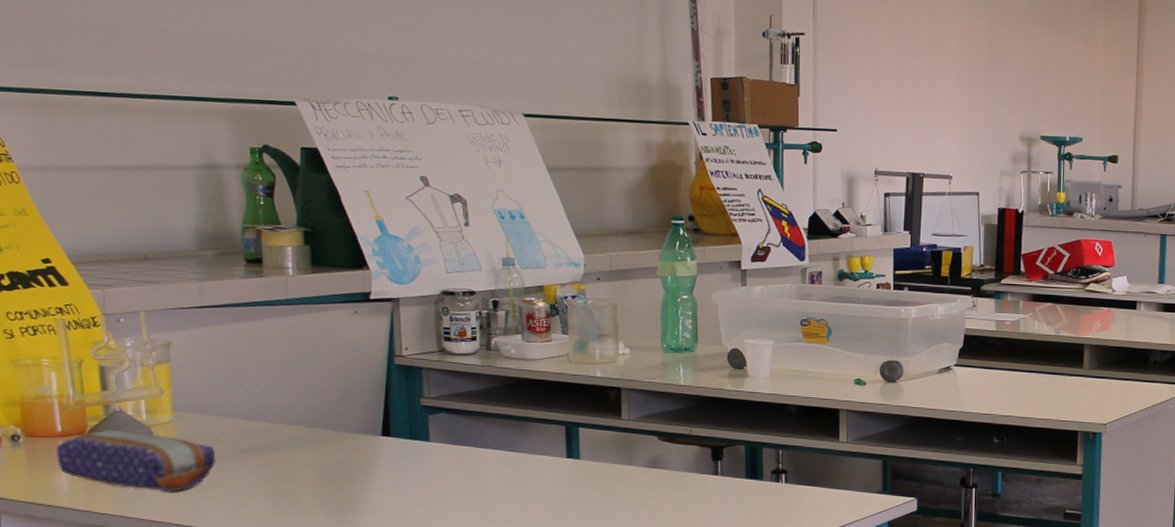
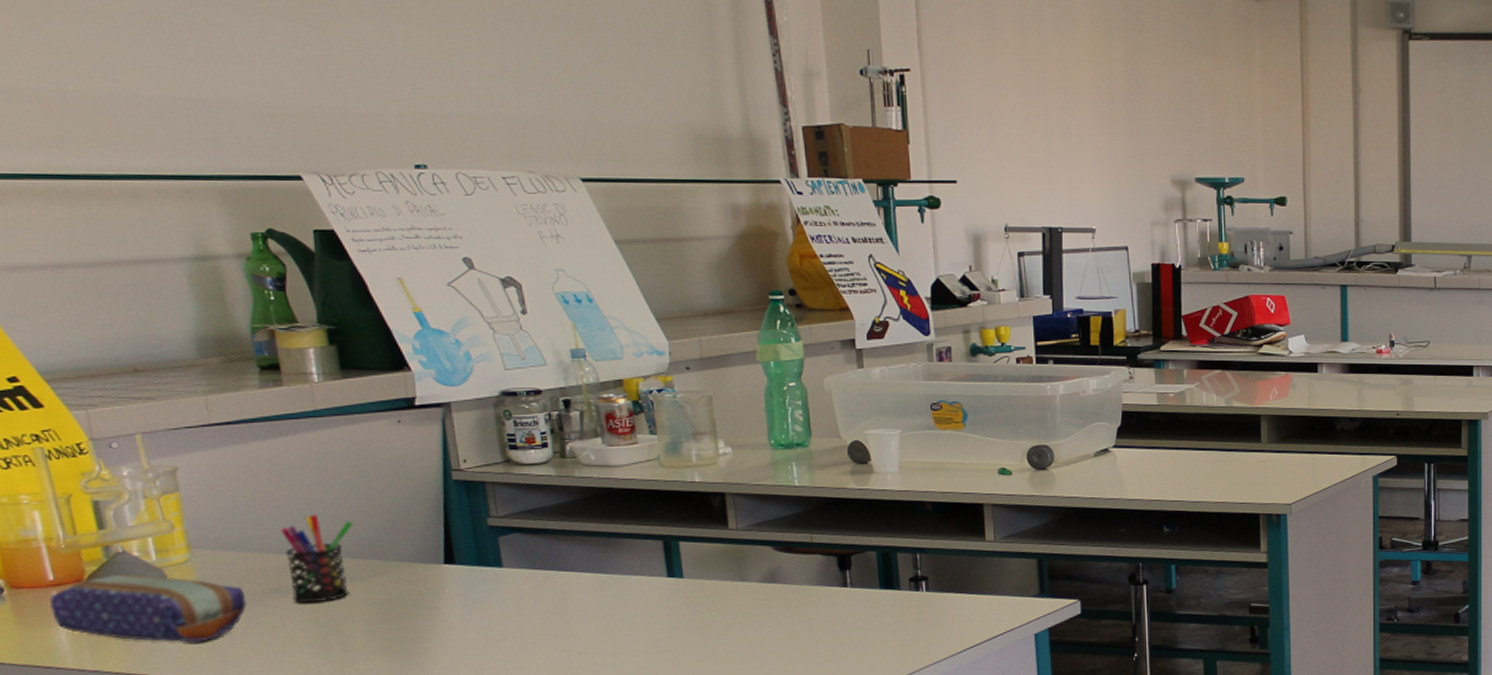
pen holder: none [250,388,309,464] -> present [281,515,353,604]

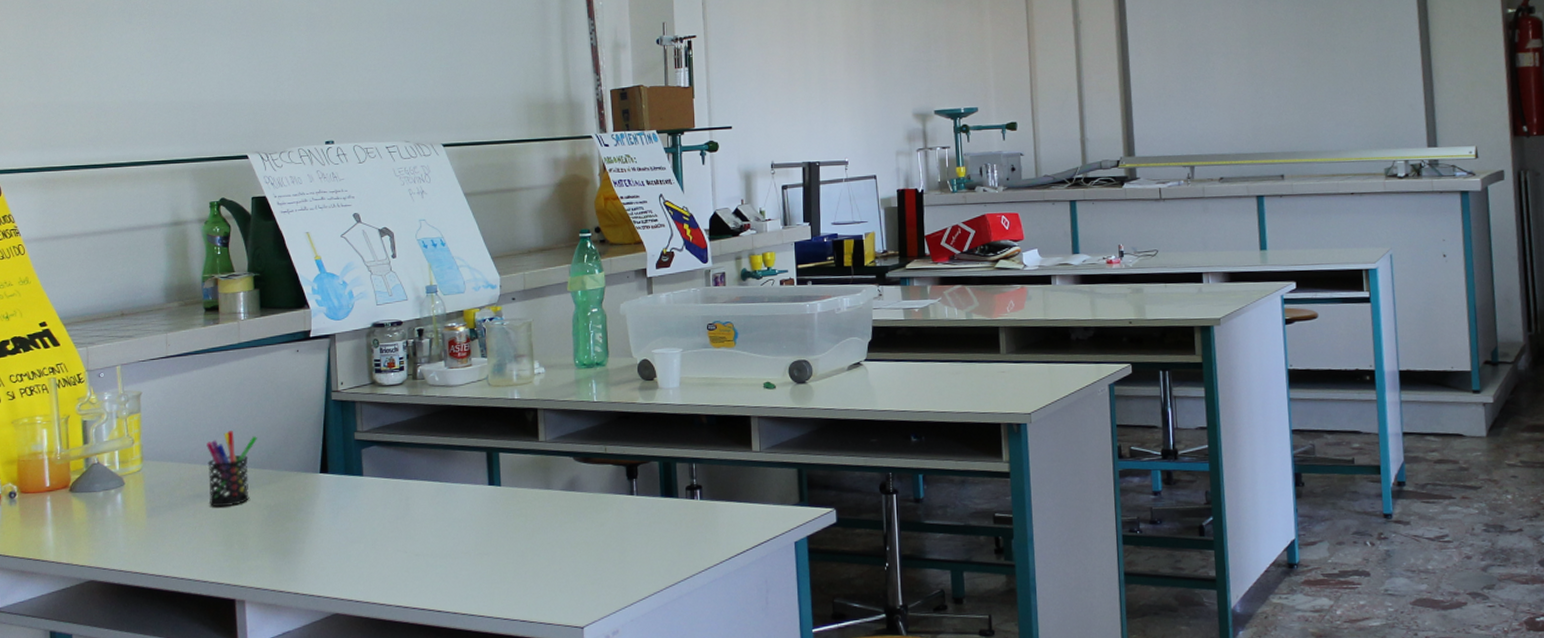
pencil case: present [50,573,246,643] -> none [45,481,176,541]

